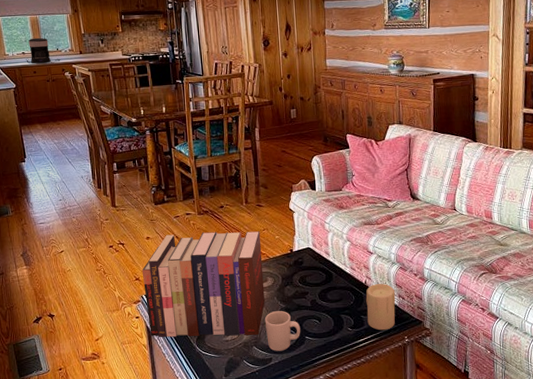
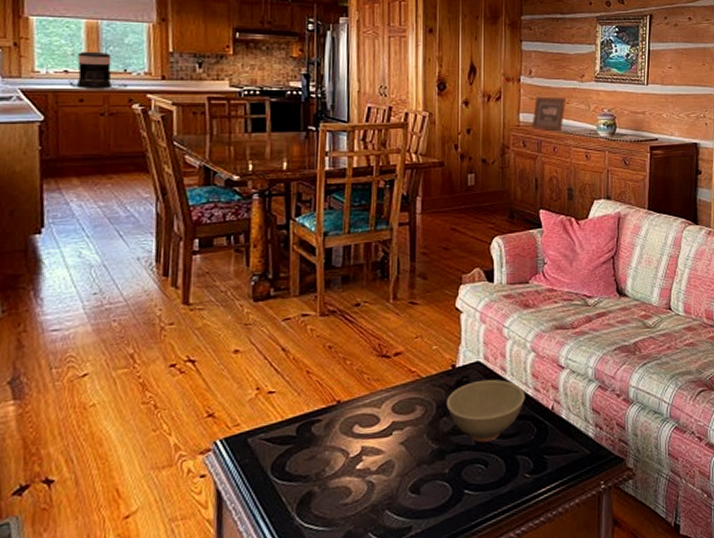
books: present [141,231,265,338] -> none [219,339,411,507]
mug: present [264,311,301,351] -> none [406,454,458,516]
bowl: none [289,260,345,305] -> present [447,379,526,443]
picture frame: none [336,44,363,72] -> present [532,96,567,132]
candle: present [366,283,396,331] -> none [552,408,591,475]

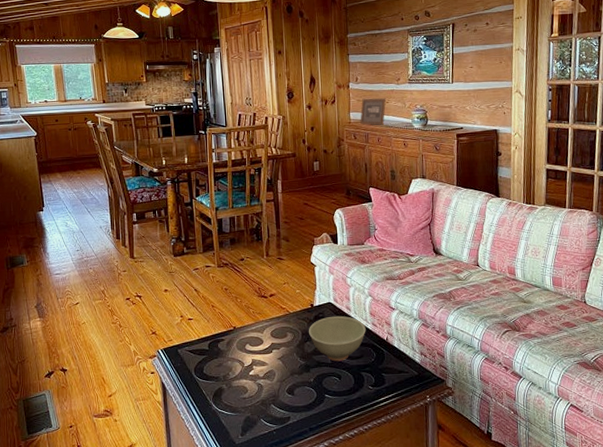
coffee maker: present [69,51,127,89] -> none [48,86,83,113]

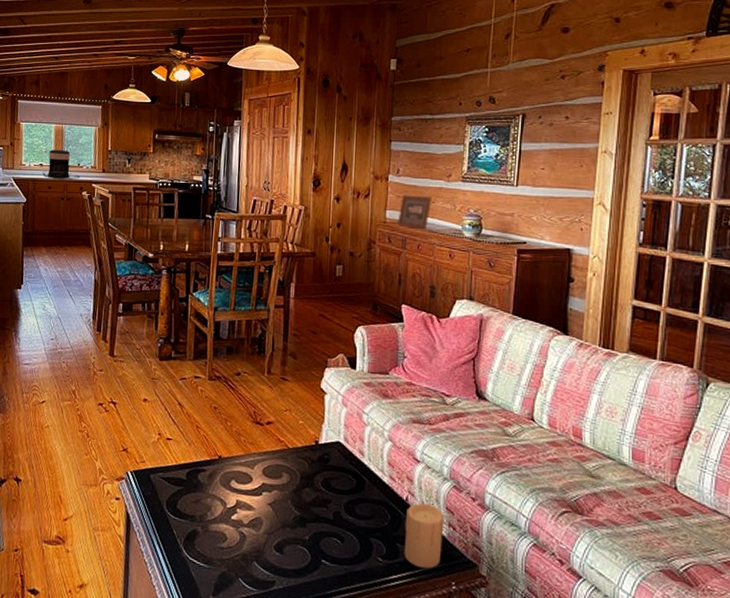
coffee maker: none [48,86,83,113] -> present [42,149,80,179]
bowl: present [309,316,366,362] -> none [309,459,381,520]
candle: none [387,340,418,389] -> present [404,502,445,569]

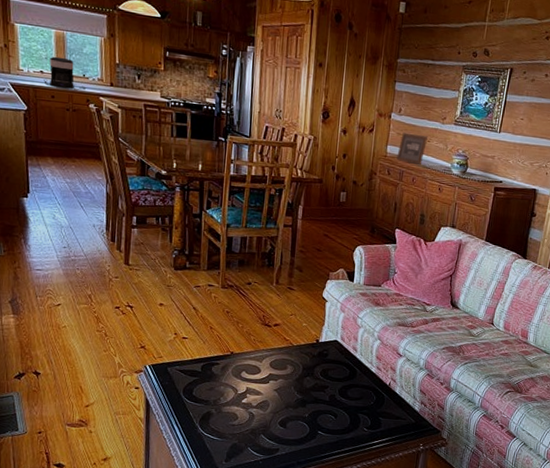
candle: present [404,502,445,569] -> none [384,387,418,435]

